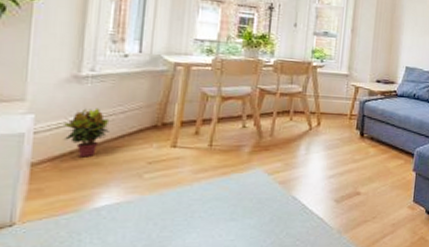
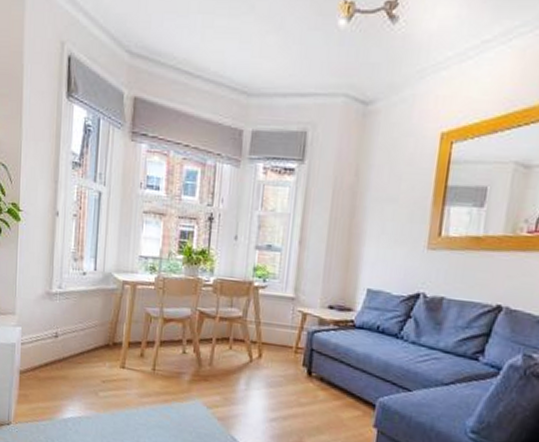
potted plant: present [64,108,110,158] -> none [41,324,73,371]

